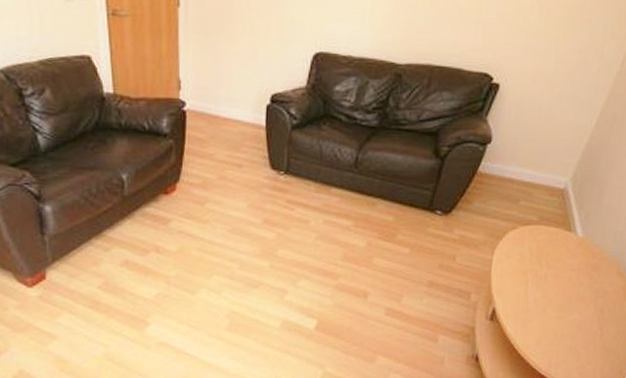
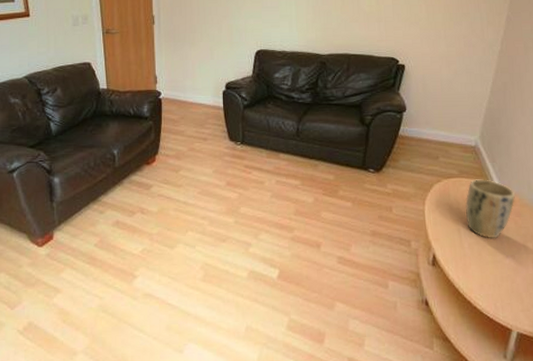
plant pot: none [537,227,597,294] -> present [465,179,515,239]

